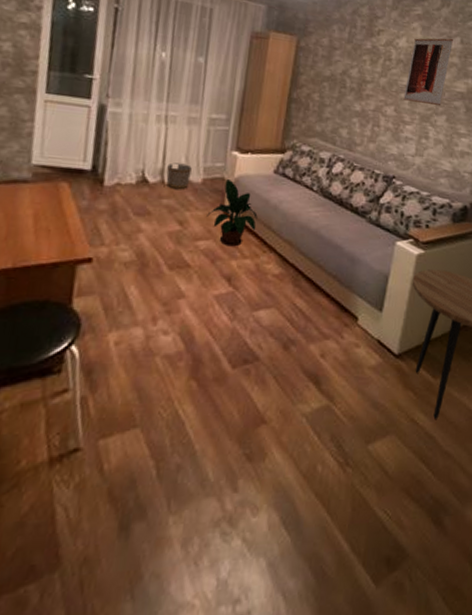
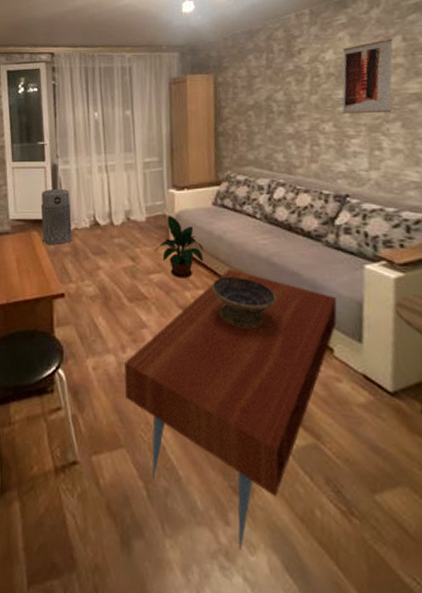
air purifier: none [73,133,118,200] -> present [40,188,72,244]
coffee table: none [149,239,369,513] -> present [125,269,337,549]
planter: present [166,162,192,189] -> none [114,205,135,228]
decorative bowl: none [259,246,318,298] -> present [212,276,276,327]

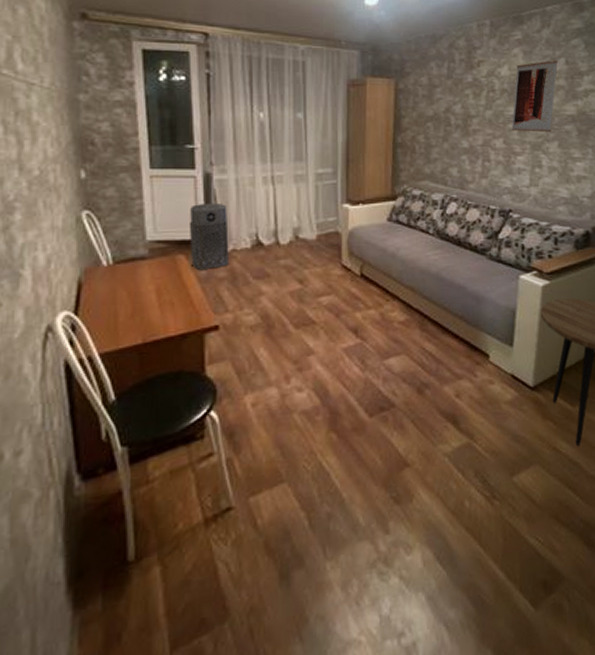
coffee table: present [125,269,337,549] -> none [288,286,495,552]
potted plant: present [155,216,204,279] -> none [326,233,377,299]
decorative bowl: present [212,276,276,327] -> none [383,293,443,343]

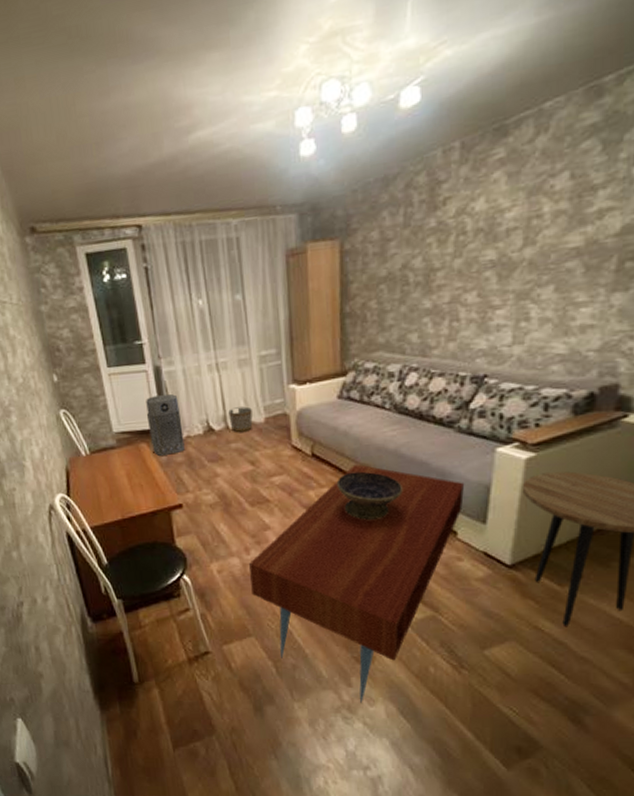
planter: none [280,222,304,248] -> present [228,406,253,432]
coffee table: none [288,286,495,552] -> present [249,464,465,703]
decorative bowl: none [383,293,443,343] -> present [336,471,402,520]
wall art: present [511,60,558,131] -> none [489,176,559,280]

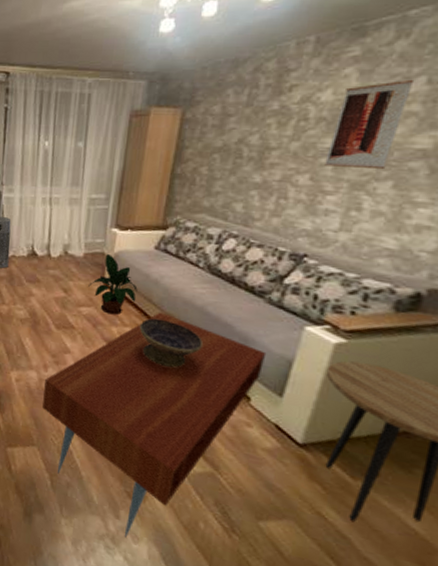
planter: present [228,406,253,432] -> none [52,239,74,262]
potted plant: none [276,414,329,479] -> present [88,254,138,315]
wall art: none [489,176,559,280] -> present [324,79,415,169]

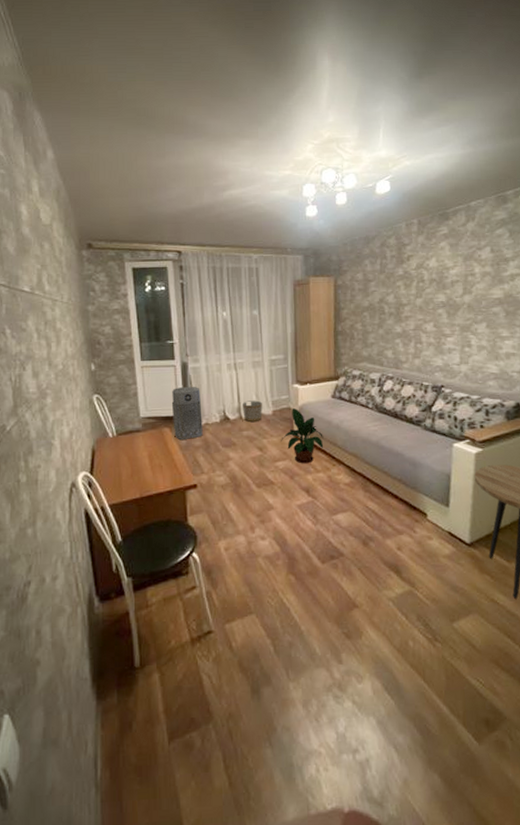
coffee table: present [42,312,267,537] -> none [254,453,431,680]
planter: none [52,239,74,262] -> present [242,400,263,422]
decorative bowl: present [139,318,203,368] -> none [330,459,383,502]
wall art: present [324,79,415,169] -> none [441,249,484,315]

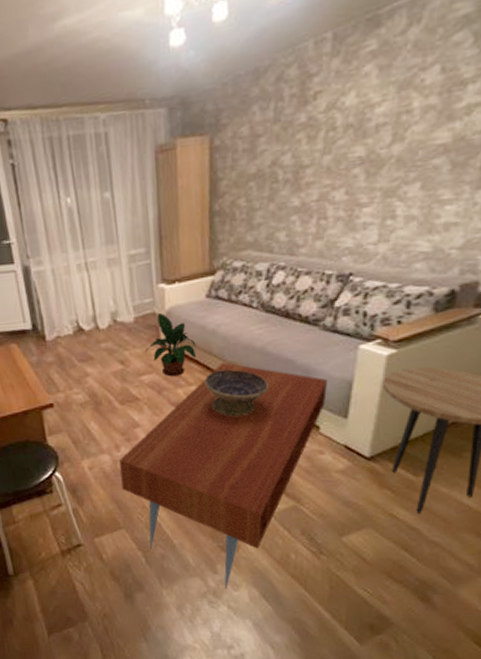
air purifier: present [171,386,203,440] -> none [15,294,55,356]
planter: present [242,400,263,422] -> none [98,306,123,332]
coffee table: none [254,453,431,680] -> present [119,362,328,588]
decorative bowl: none [330,459,383,502] -> present [204,369,268,416]

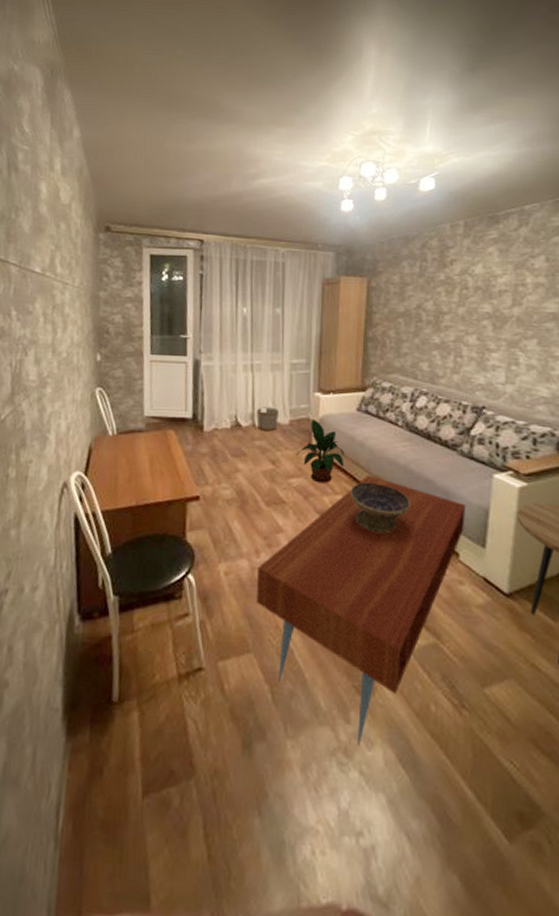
planter: none [98,306,123,332] -> present [256,407,279,431]

